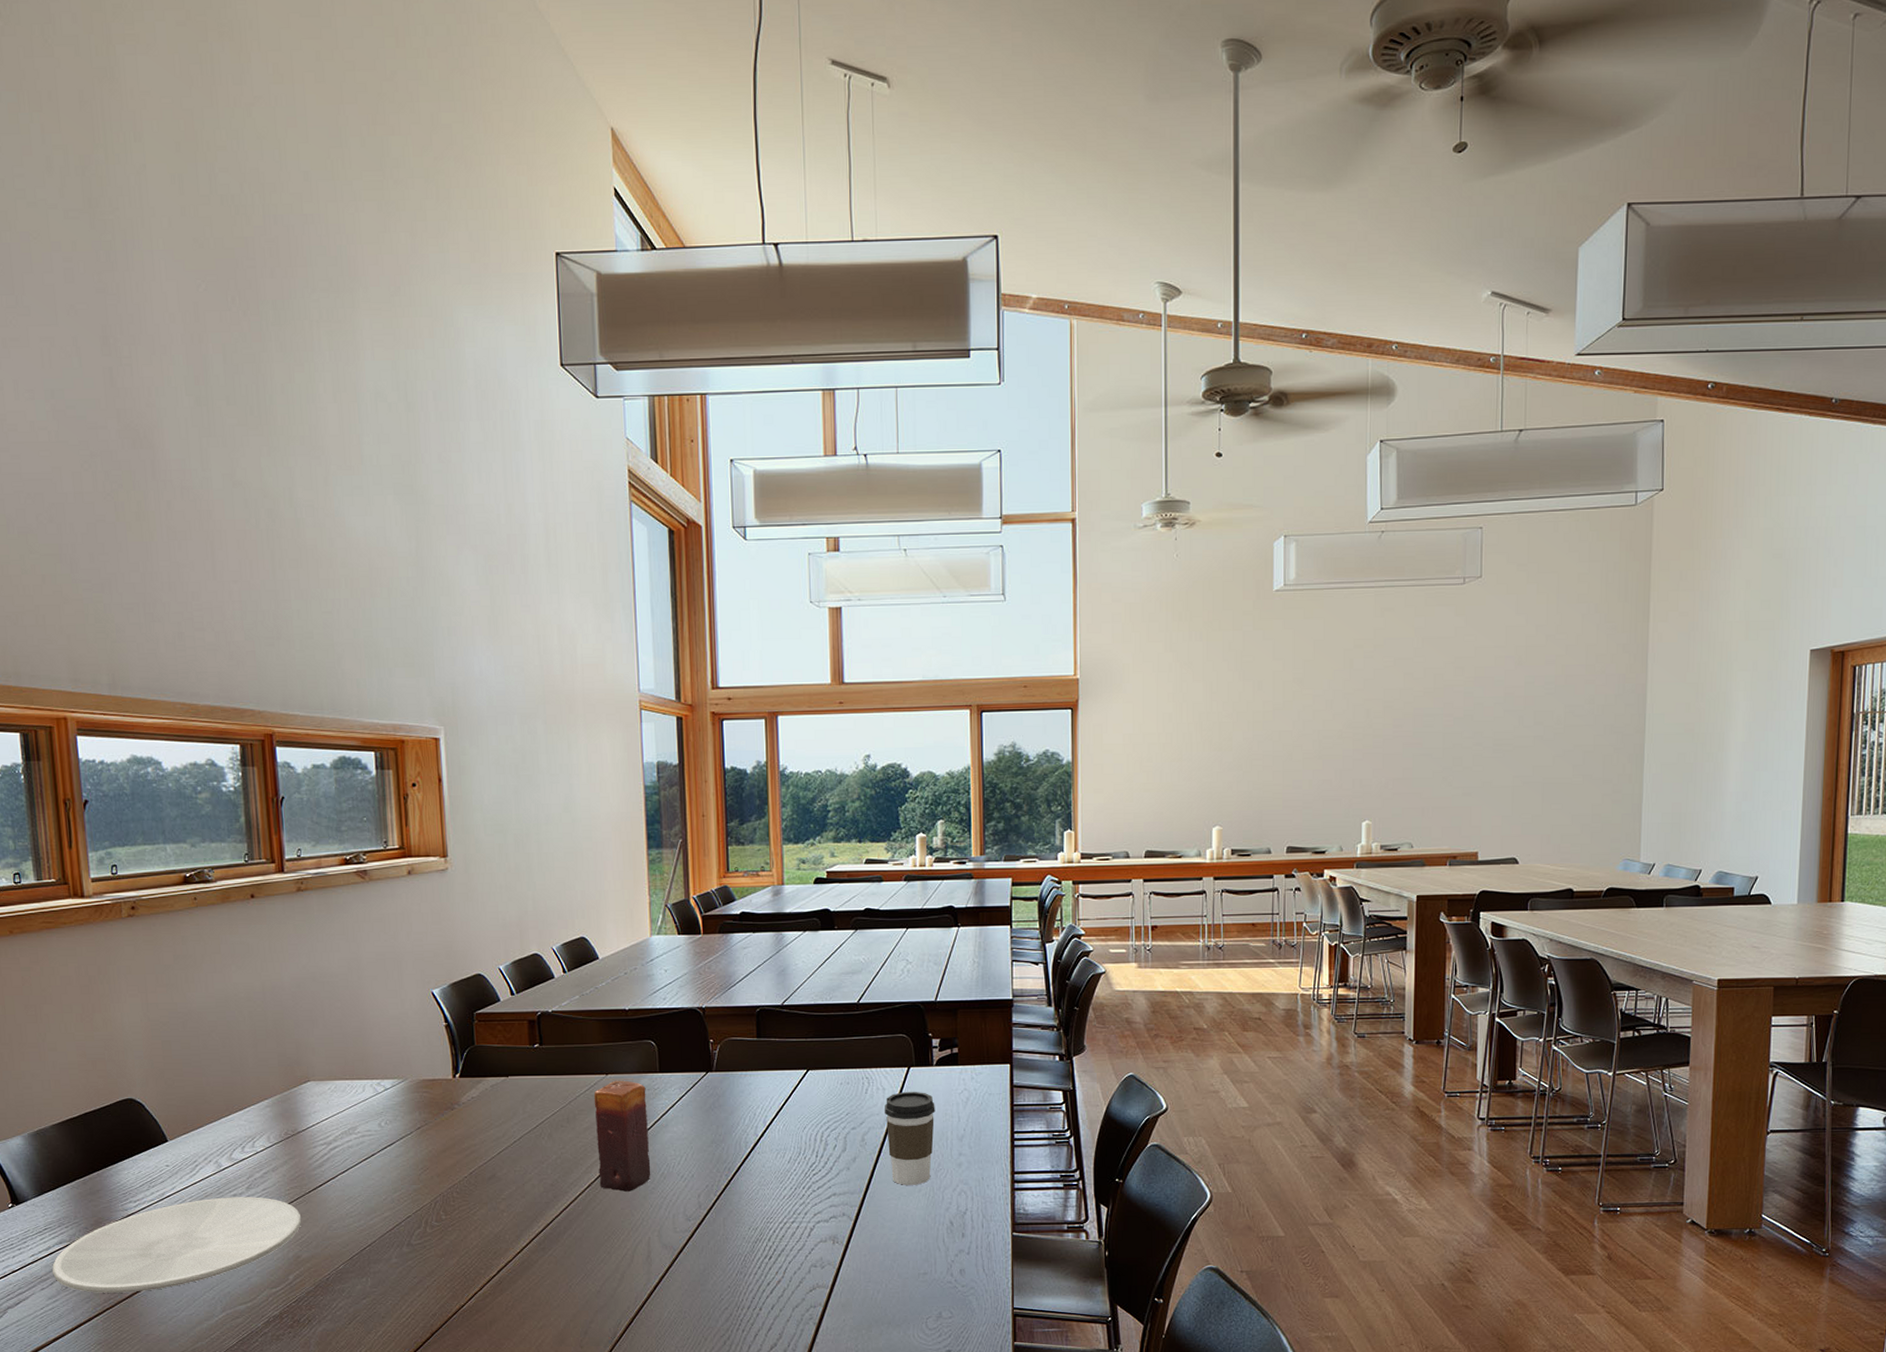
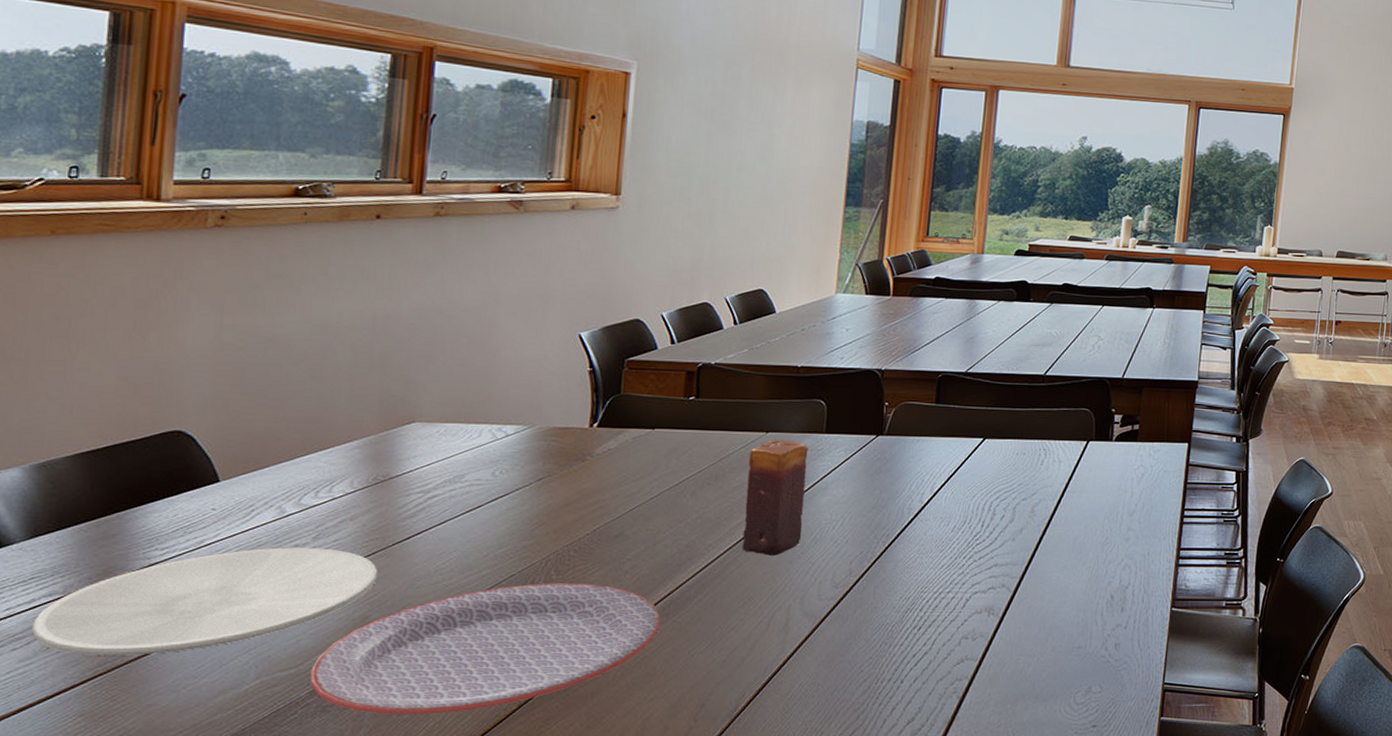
plate: none [262,1222,539,1342] -> present [310,583,660,714]
coffee cup: present [885,1091,935,1185] -> none [1057,465,1110,558]

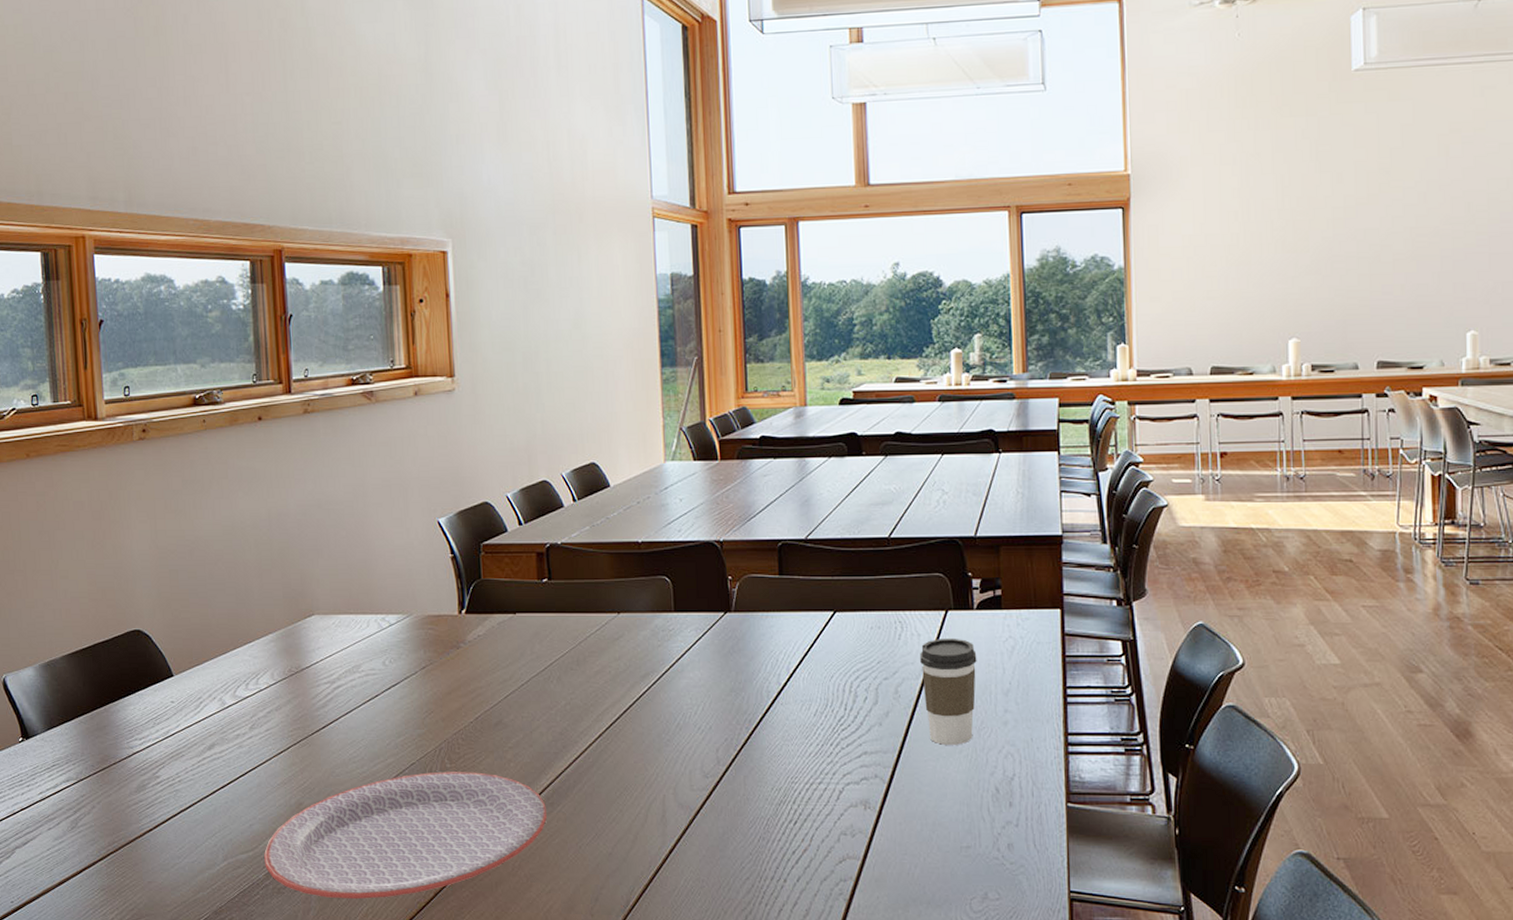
plate: present [32,547,378,655] -> none [59,737,304,836]
candle: present [742,439,809,556] -> none [605,619,666,743]
coffee cup: none [1057,465,1110,558] -> present [920,638,977,745]

